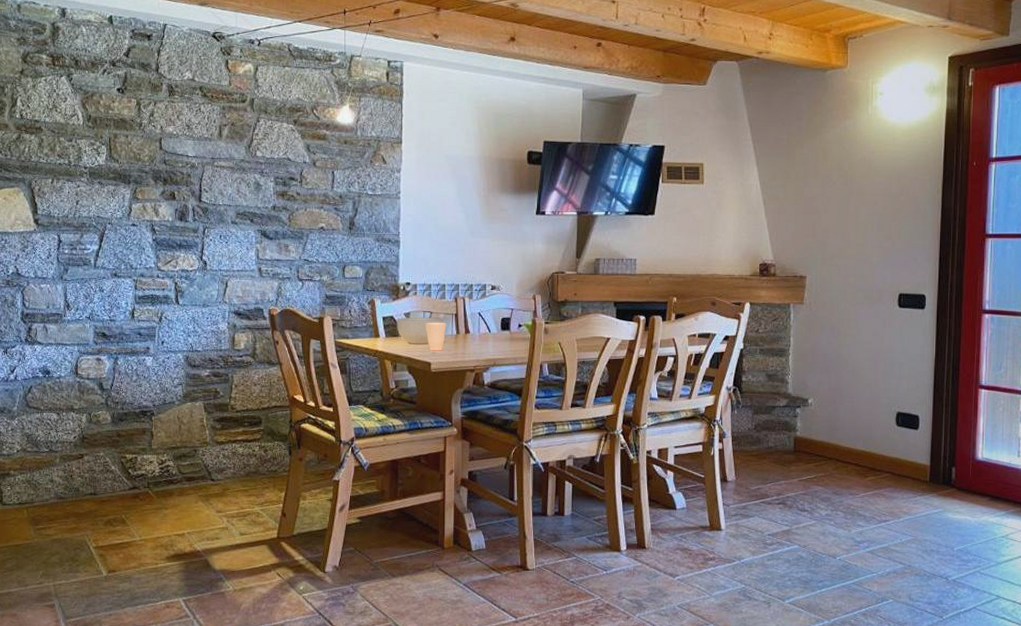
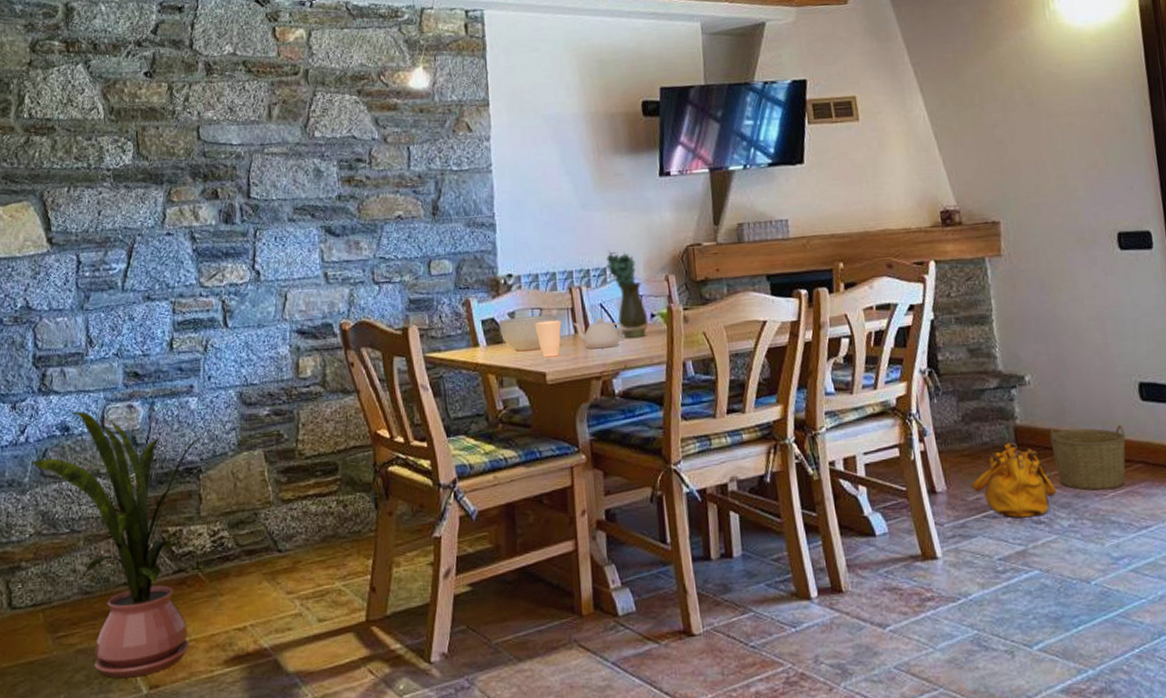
house plant: none [18,359,156,563] -> present [30,411,203,679]
teapot: none [455,324,497,348] -> present [572,318,626,349]
vase: none [486,271,516,343] -> present [606,250,649,339]
handbag: none [754,448,821,506] -> present [971,441,1057,518]
basket: none [820,442,880,490] -> present [1048,425,1126,491]

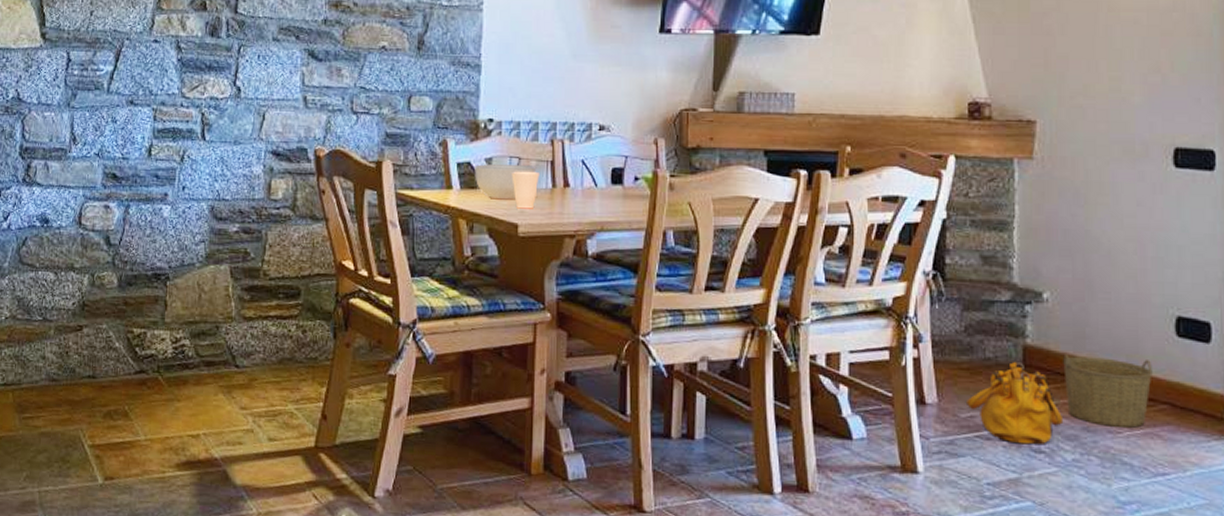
house plant: present [30,411,203,679] -> none [10,205,173,467]
teapot: present [572,318,626,349] -> none [551,175,605,207]
vase: present [606,250,649,339] -> none [592,105,631,201]

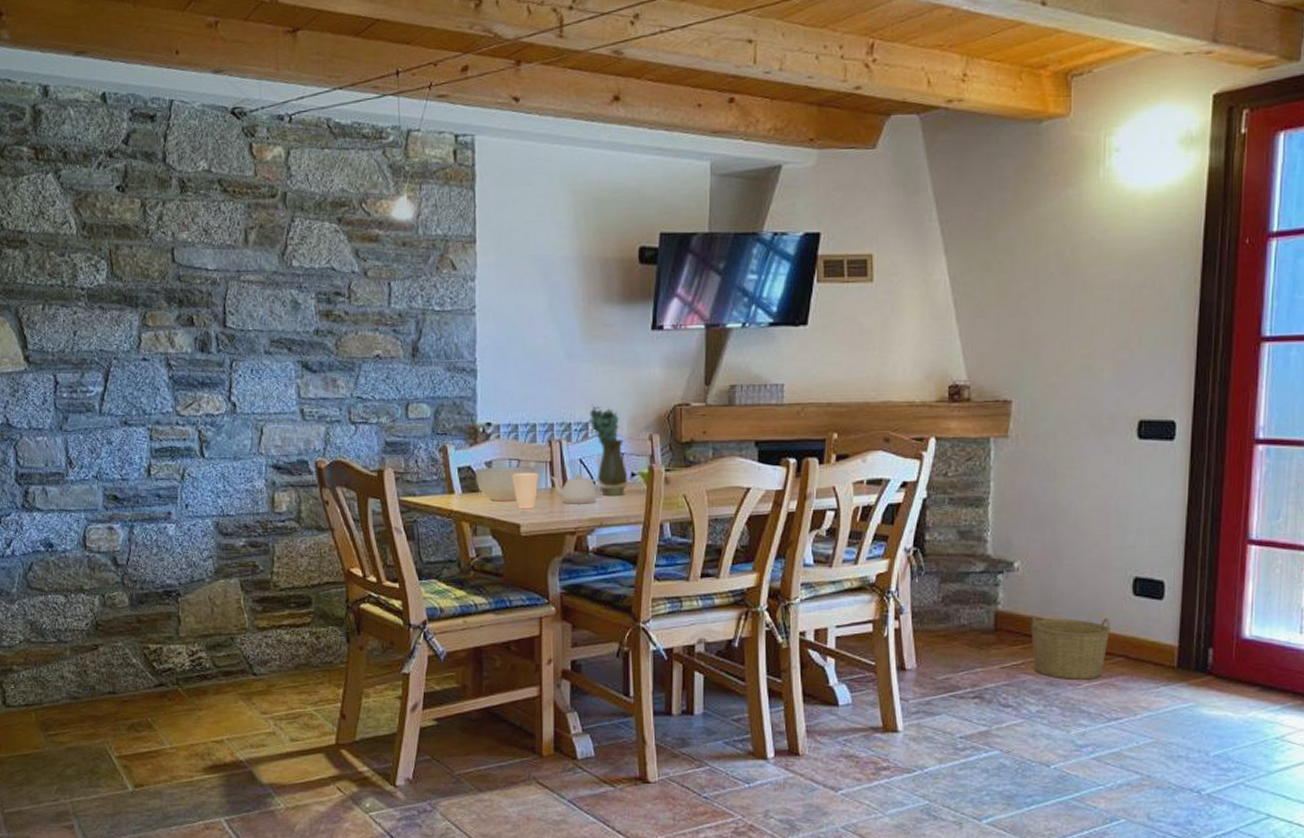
teapot: none [551,175,605,207] -> present [550,474,604,504]
vase: none [592,105,631,201] -> present [588,404,628,497]
handbag: present [965,361,1064,445] -> none [941,626,1030,700]

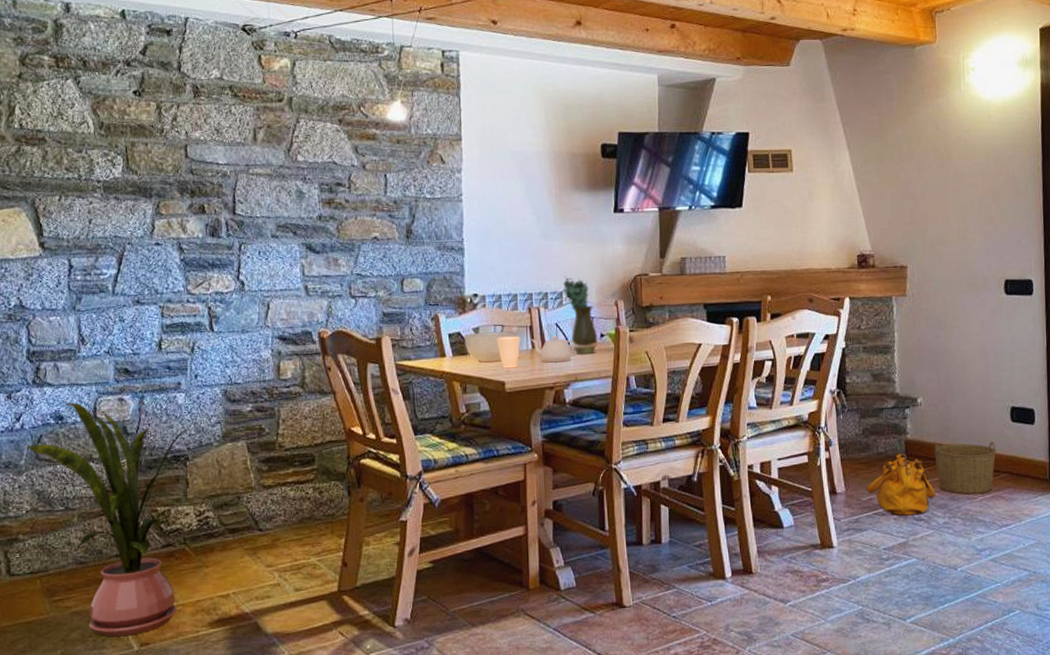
house plant: none [17,529,181,776] -> present [26,402,190,637]
handbag: none [941,626,1030,700] -> present [865,453,936,516]

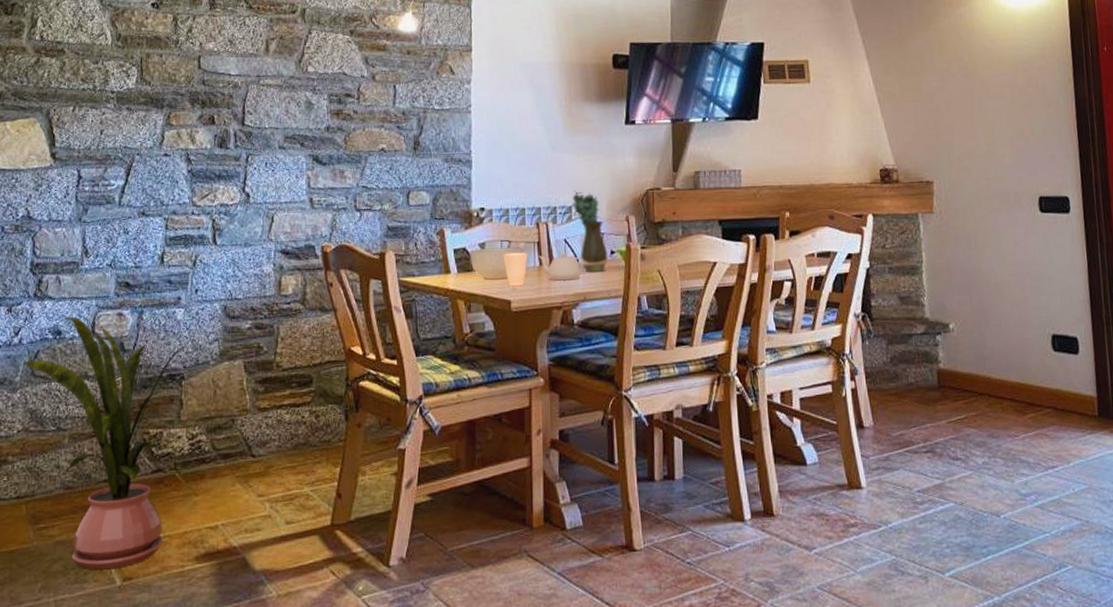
handbag: present [865,453,936,516] -> none [895,383,974,454]
basket: present [933,441,996,495] -> none [968,373,1038,432]

